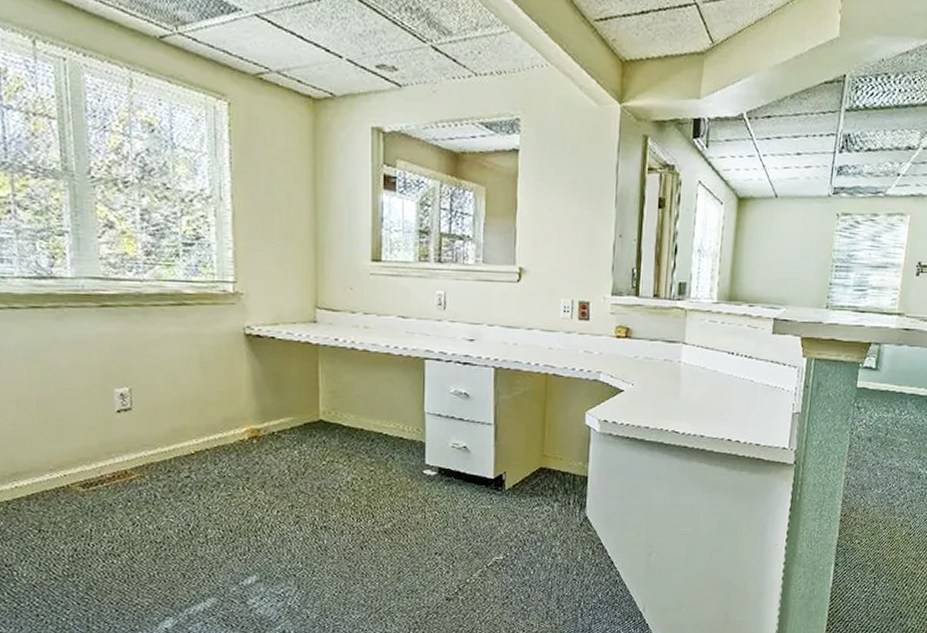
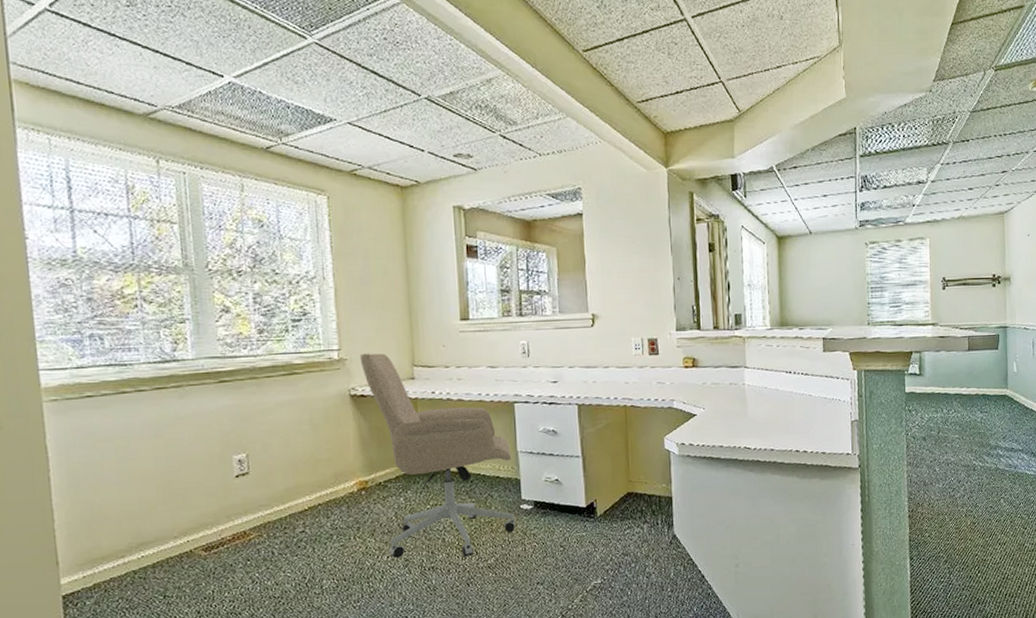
office chair: none [257,288,417,520] -> present [359,353,516,559]

